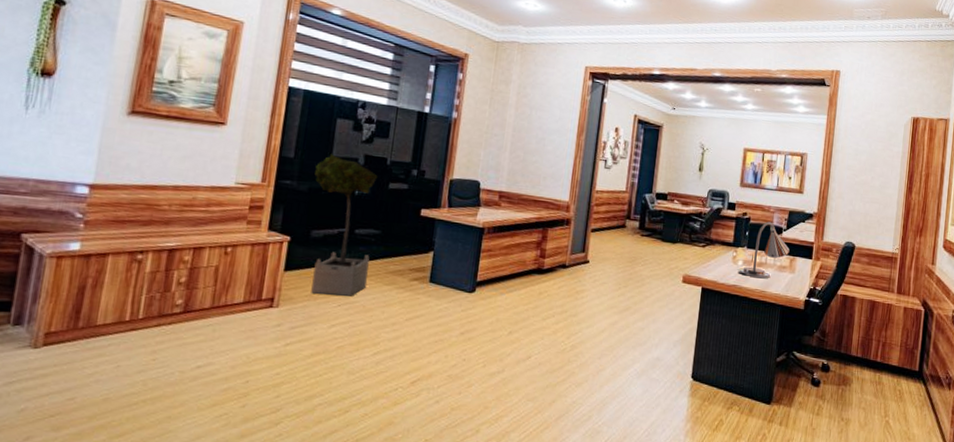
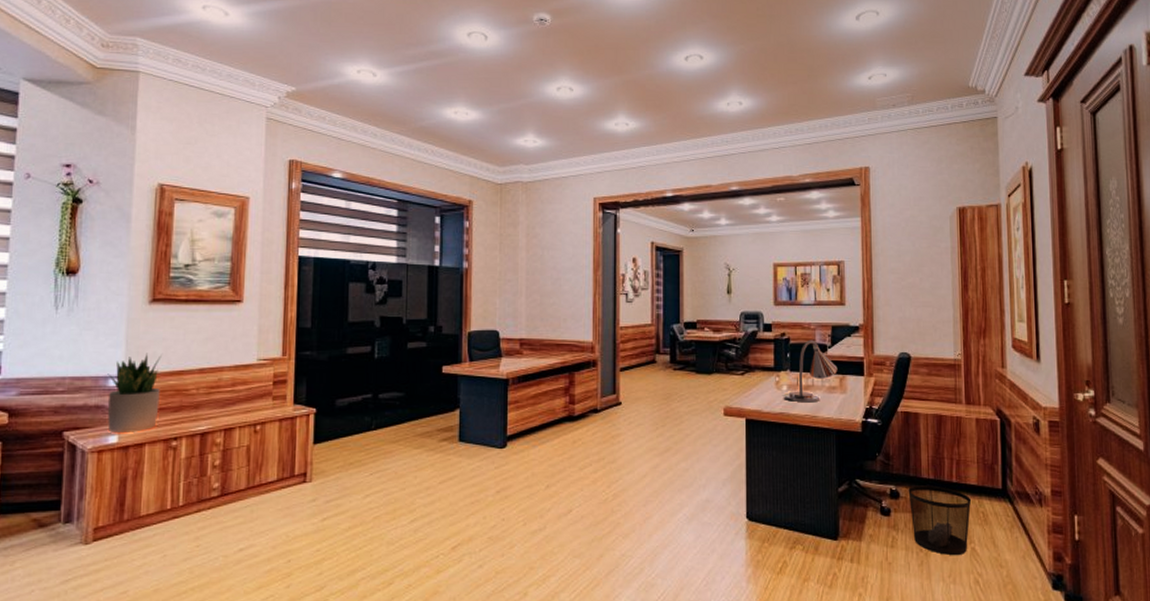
planter: none [70,163,135,242] -> present [107,352,162,434]
potted tree: present [311,154,378,296] -> none [332,319,397,464]
waste bin: none [837,361,892,427] -> present [908,485,972,556]

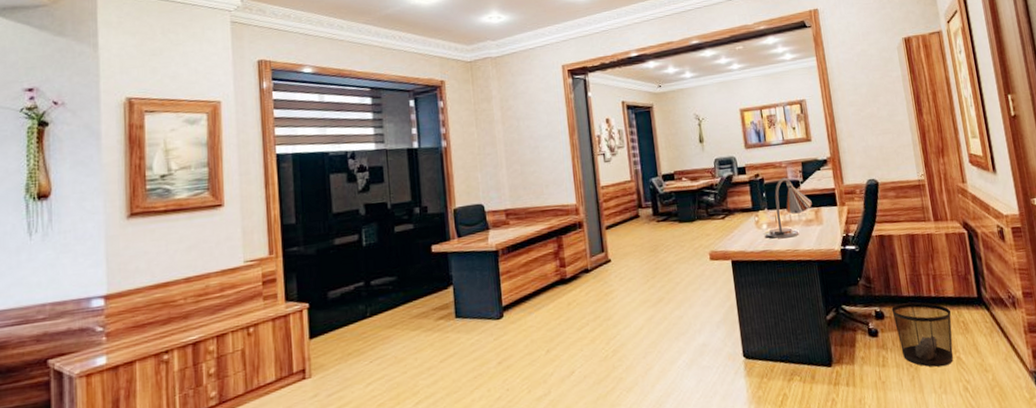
planter: present [107,352,162,434] -> none [90,268,147,355]

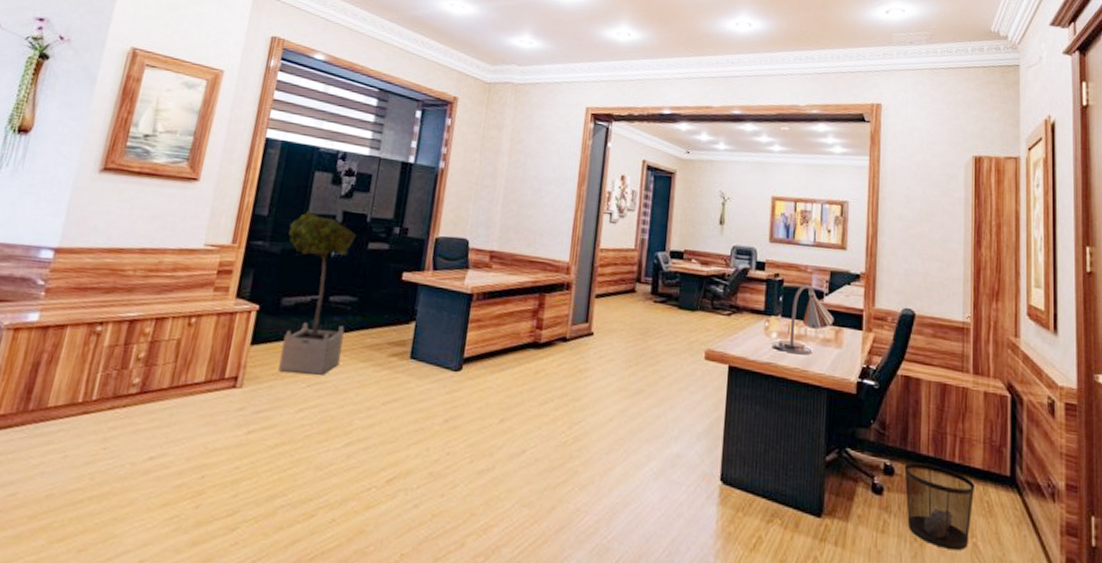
potted tree: none [318,211,394,356] -> present [278,211,357,375]

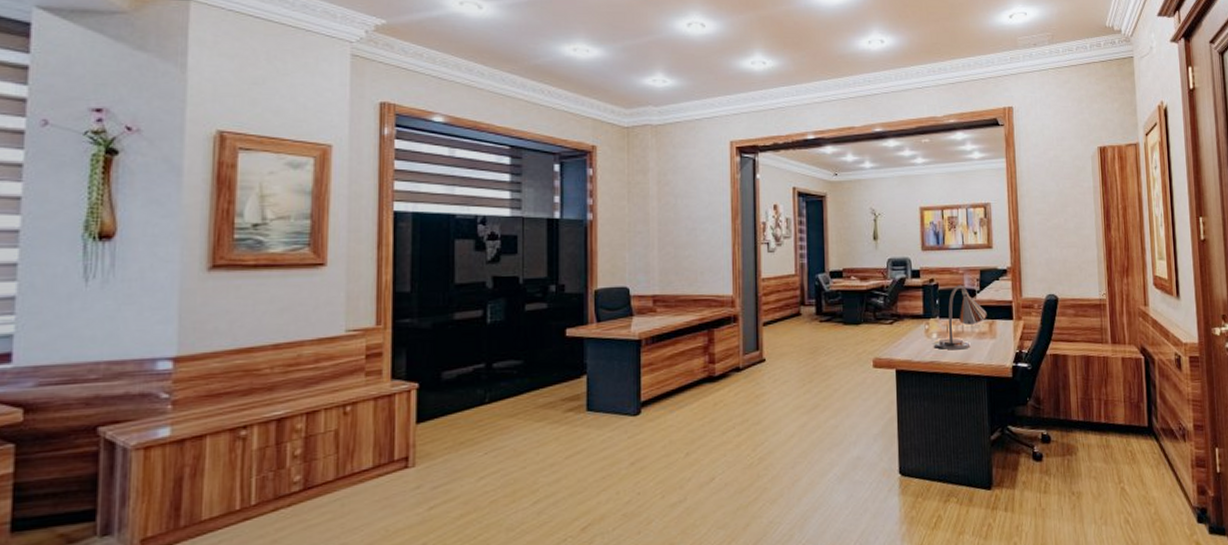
potted tree: present [278,211,357,375] -> none [436,281,515,444]
waste bin: present [904,462,976,551] -> none [1059,427,1120,497]

